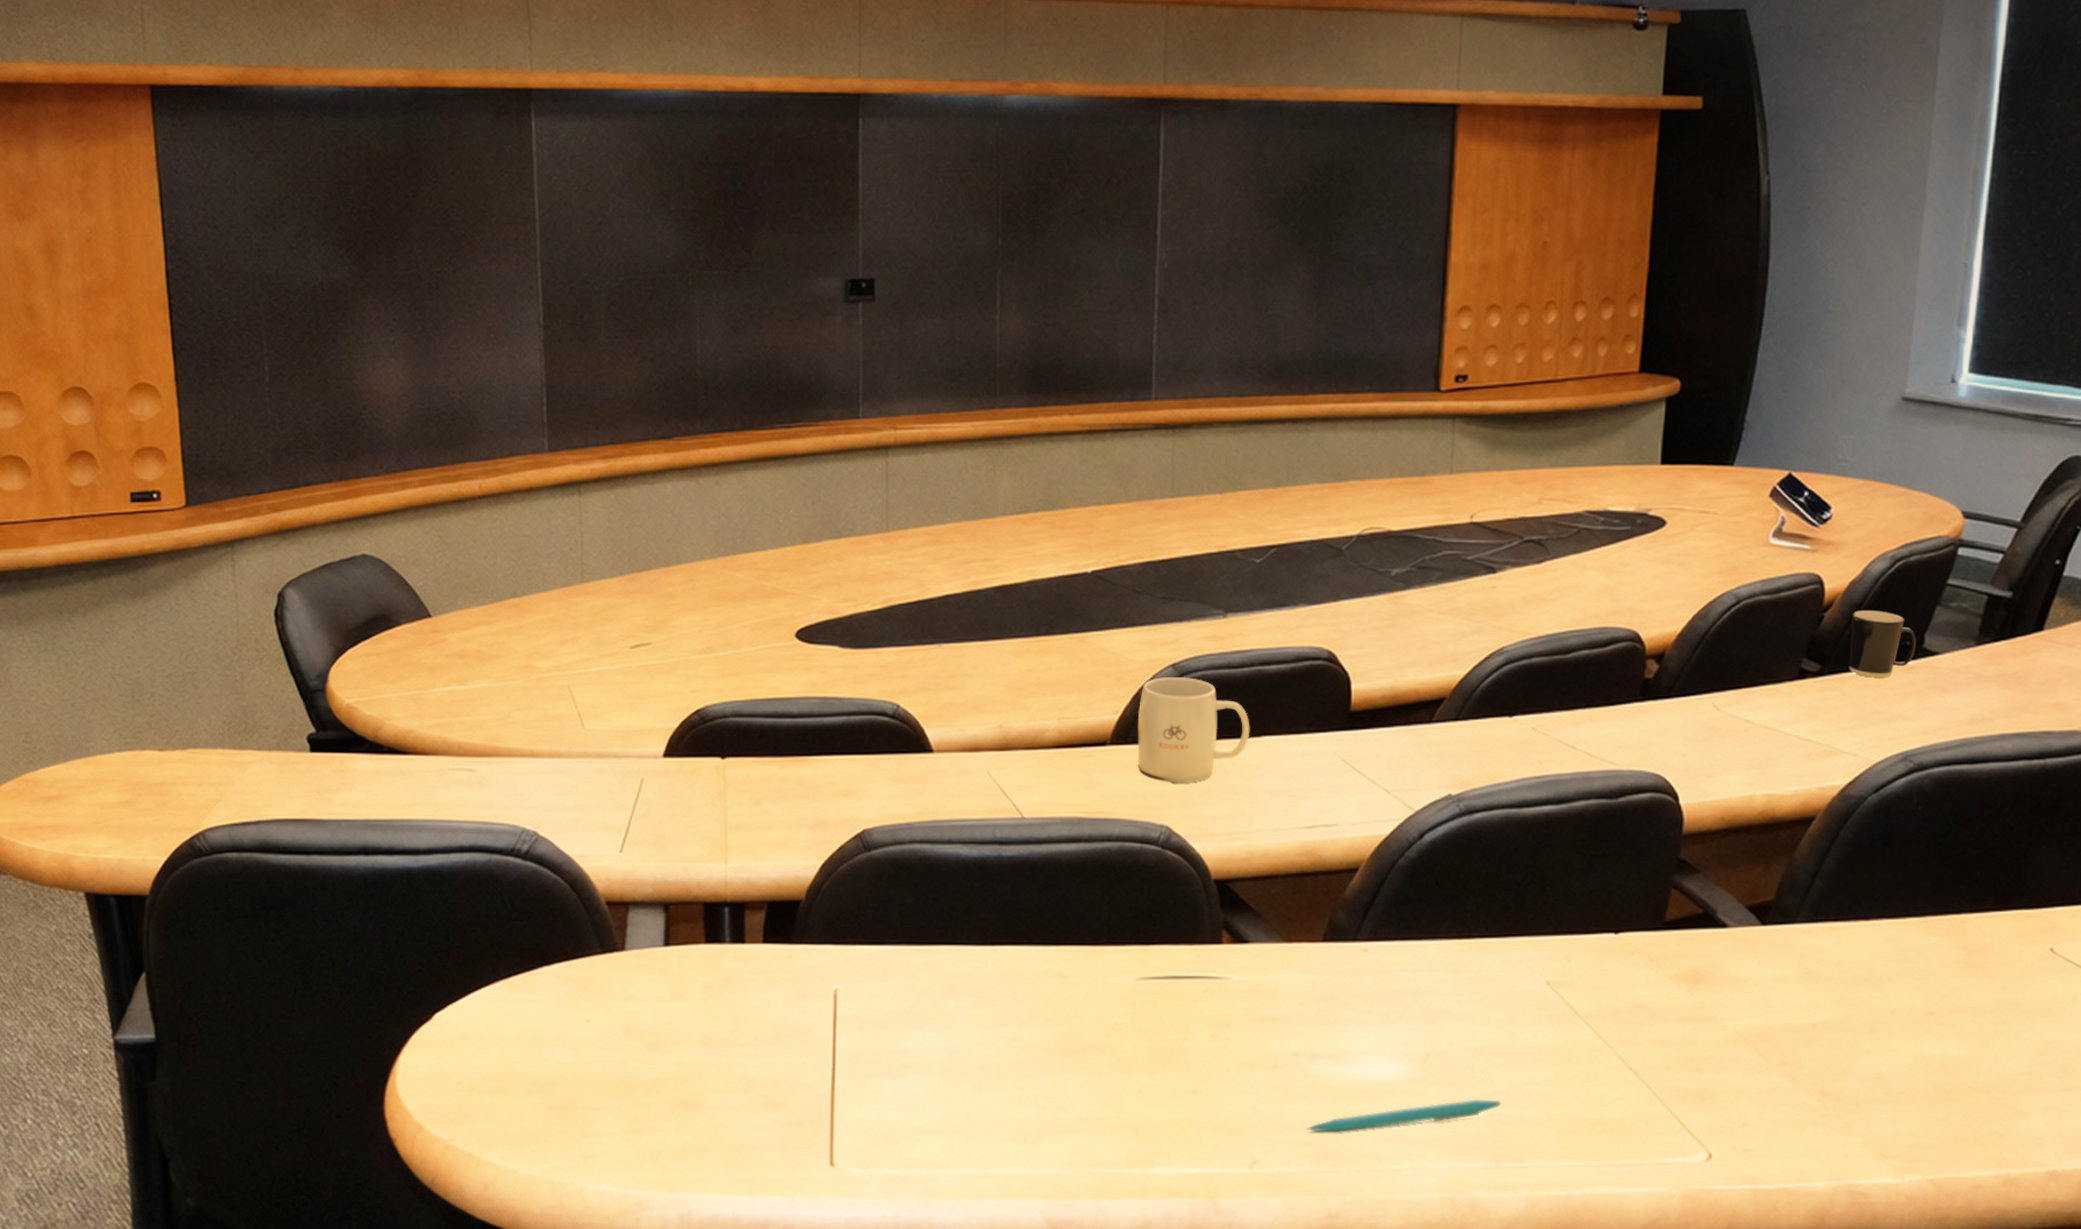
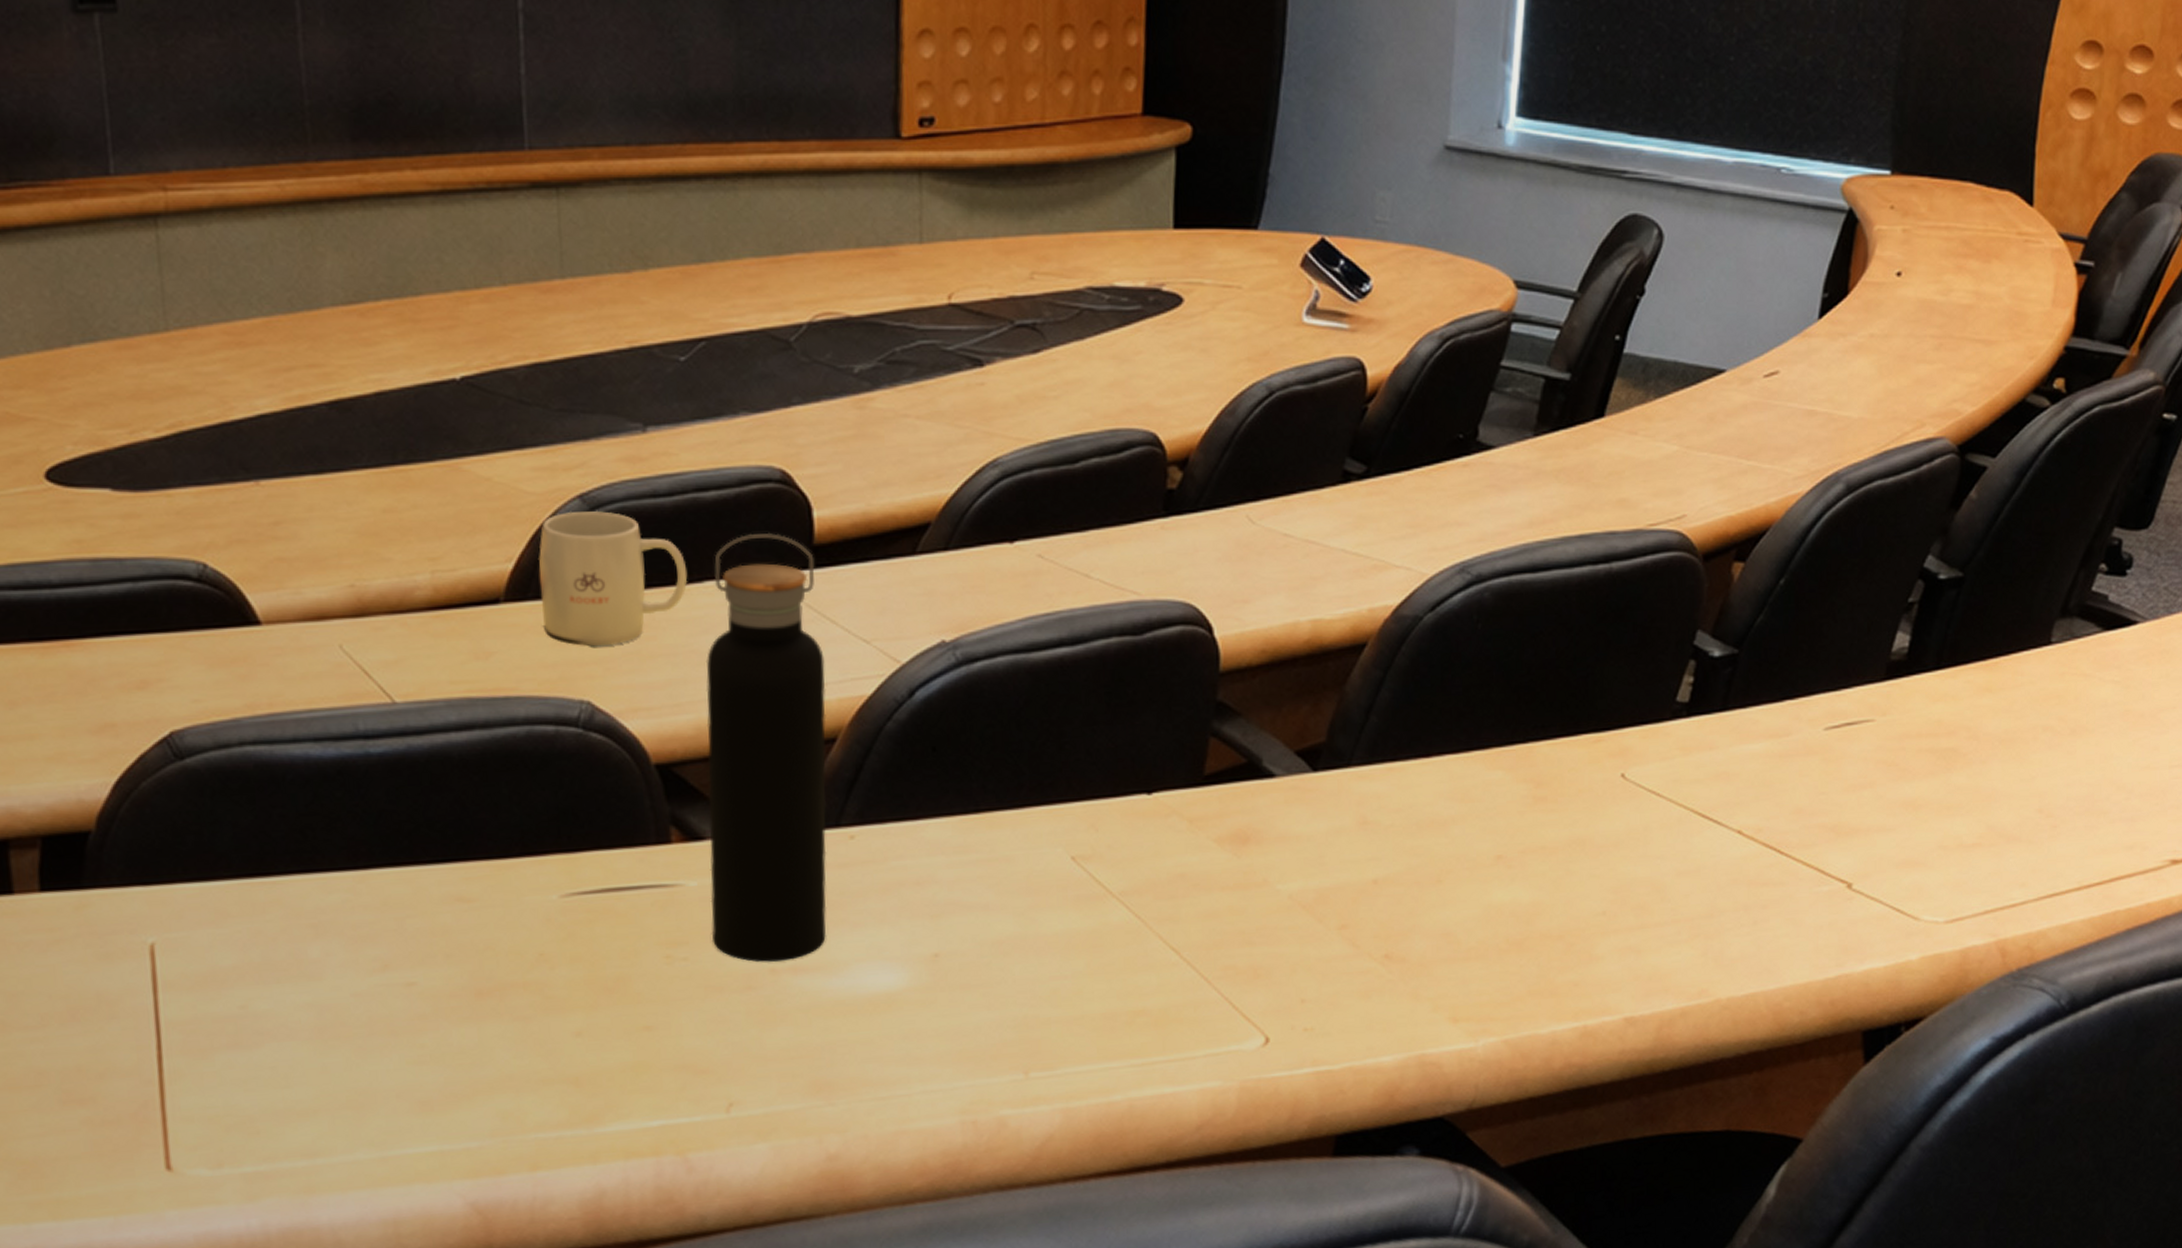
water bottle: none [1248,699,1353,1048] -> present [705,532,827,962]
pen: present [1307,1099,1502,1132] -> none [794,1000,1027,1060]
mug: present [1849,609,1917,678] -> none [1397,398,1470,478]

